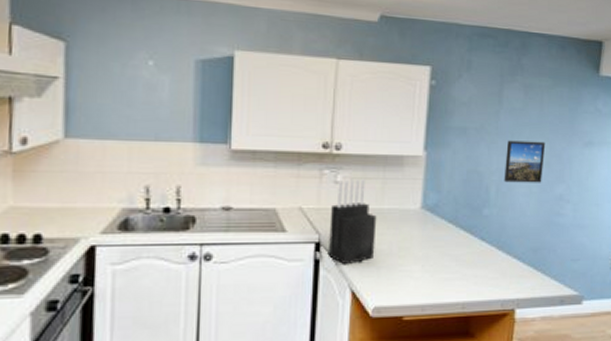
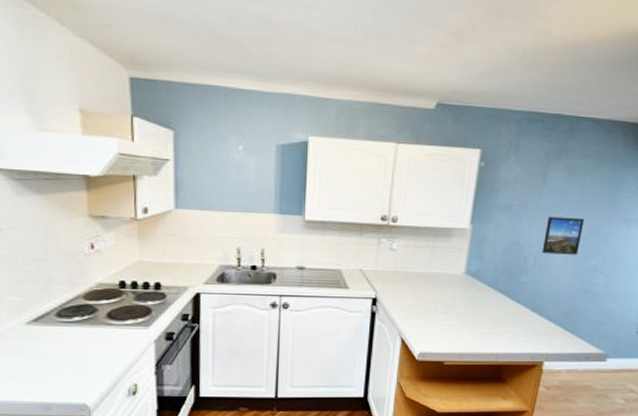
knife block: present [329,179,377,265] -> none [383,247,425,318]

